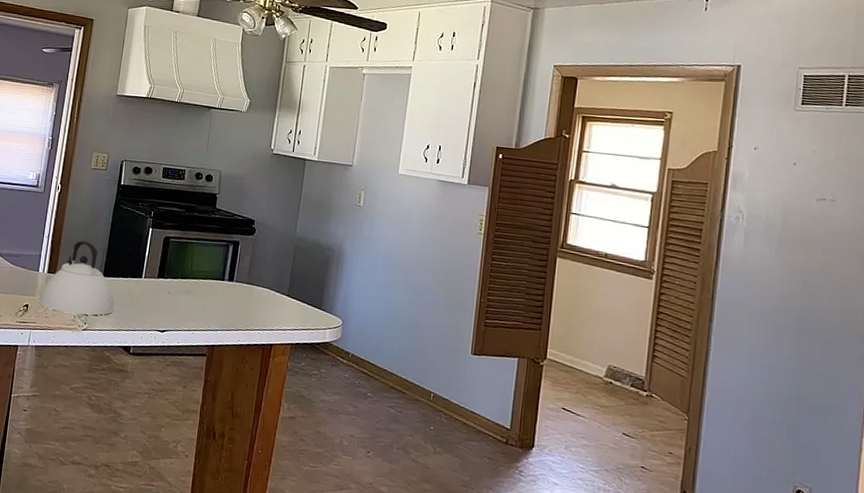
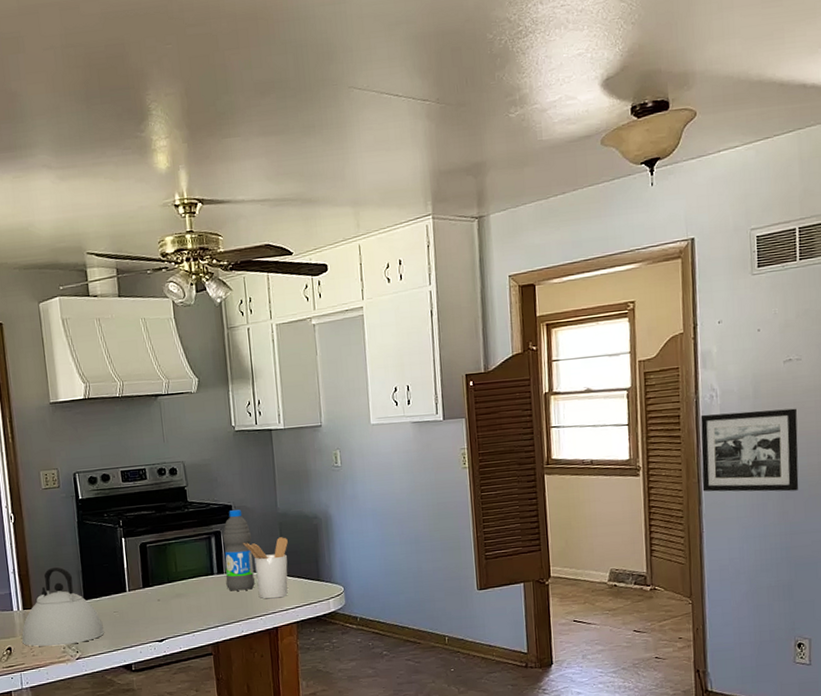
water bottle: none [233,225,267,303] -> present [222,510,256,591]
utensil holder: none [257,257,299,318] -> present [243,537,288,599]
picture frame: none [715,233,825,331] -> present [700,408,799,492]

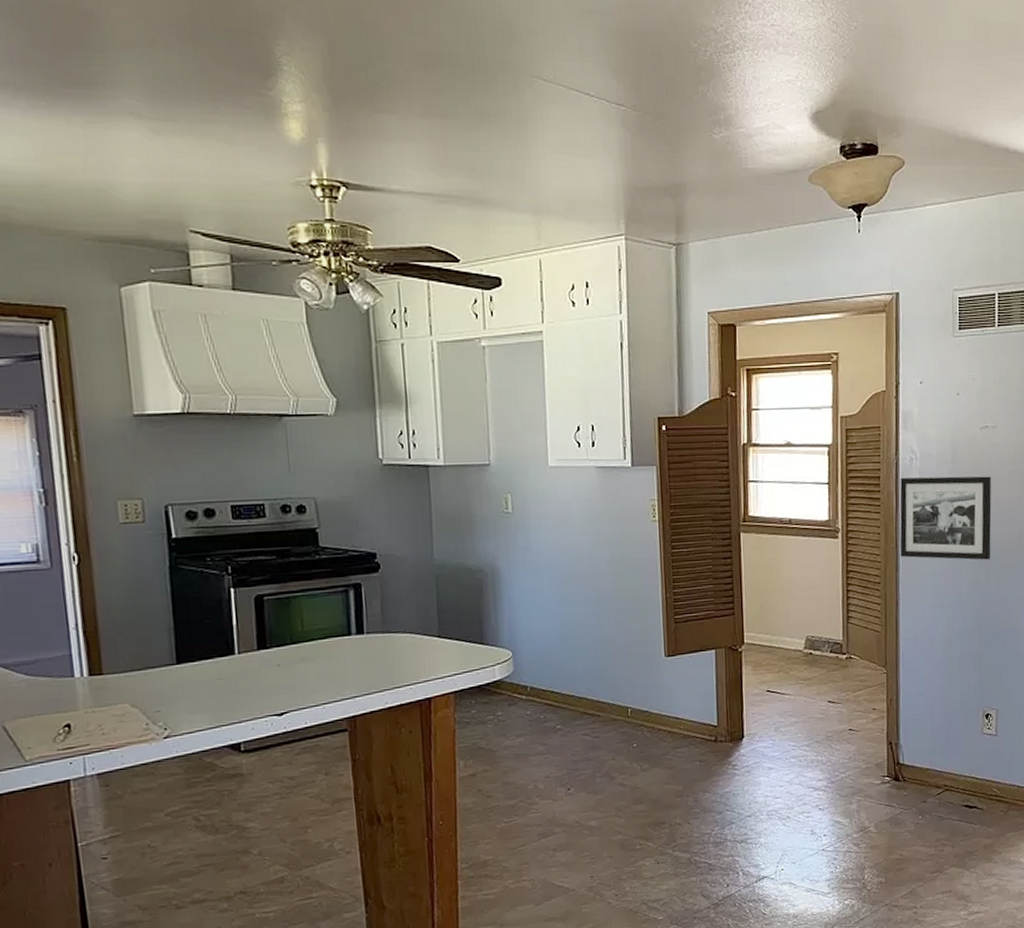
kettle: present [21,567,104,647] -> none [85,622,203,723]
water bottle: present [222,510,256,591] -> none [363,558,405,655]
utensil holder: present [243,537,288,599] -> none [390,592,446,665]

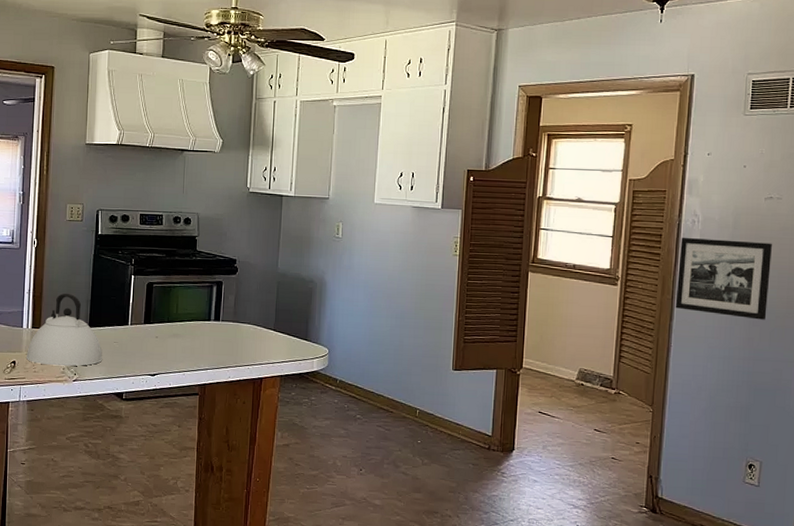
kettle: none [85,622,203,723] -> present [25,293,102,367]

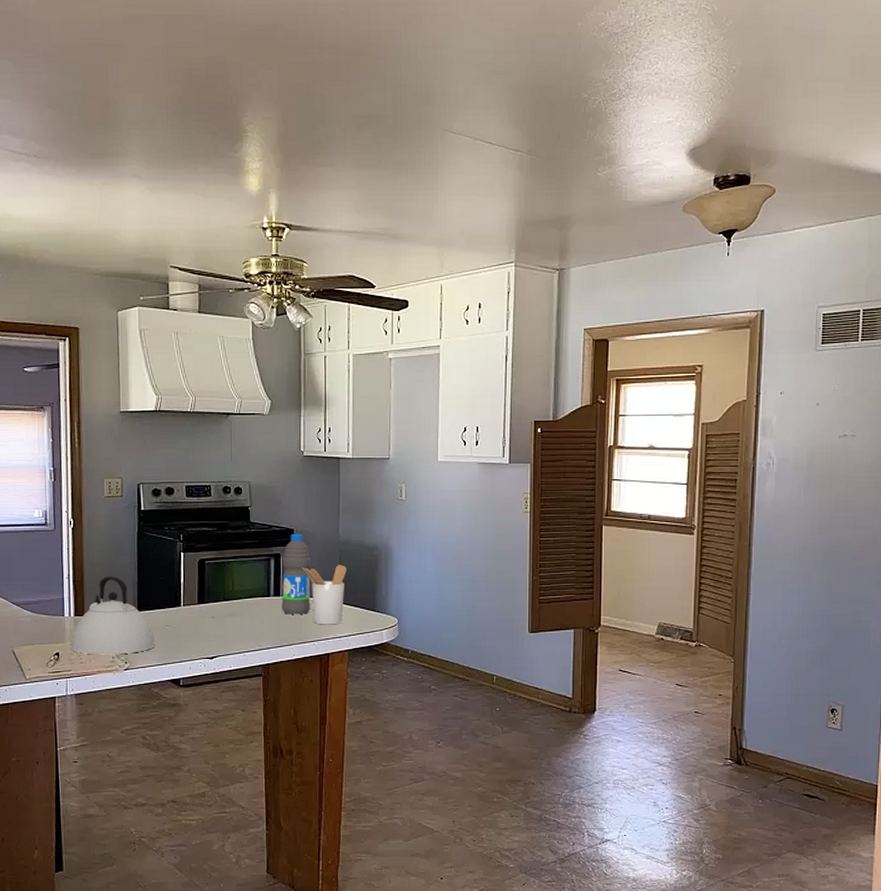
water bottle: none [221,264,250,340] -> present [281,534,311,614]
utensil holder: none [241,295,283,351] -> present [302,565,346,625]
picture frame: present [675,237,772,320] -> none [753,480,847,562]

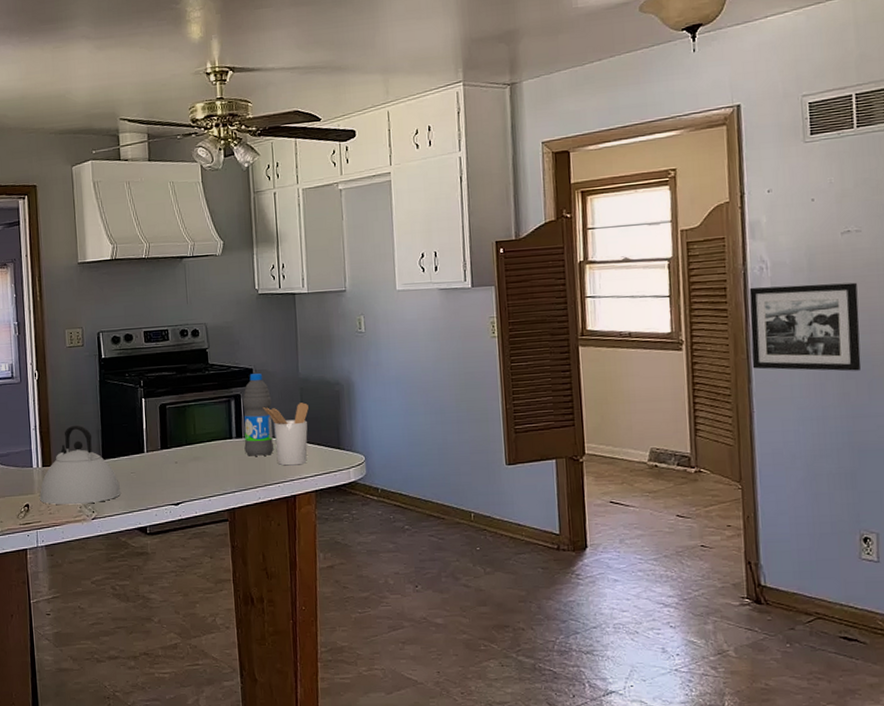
picture frame: none [753,480,847,562] -> present [749,282,862,372]

